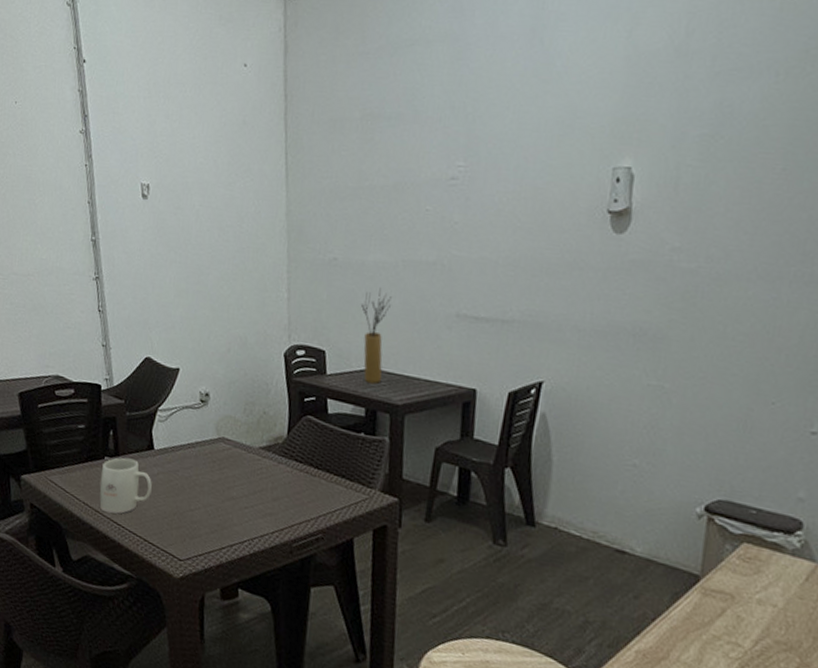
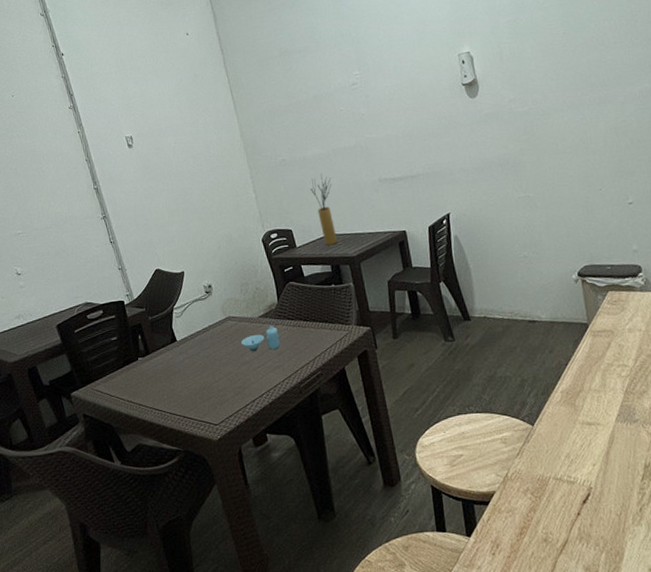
mug: present [99,457,153,514] -> none [137,353,182,404]
sugar dispenser: none [230,462,280,493] -> present [240,325,280,352]

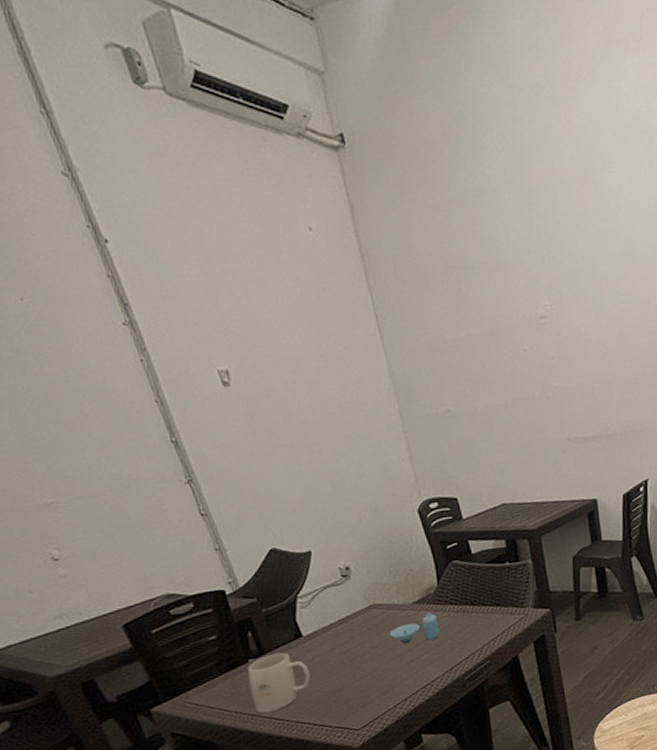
mug: none [137,353,182,404] -> present [247,652,311,714]
vase: present [310,173,338,246] -> none [482,429,515,518]

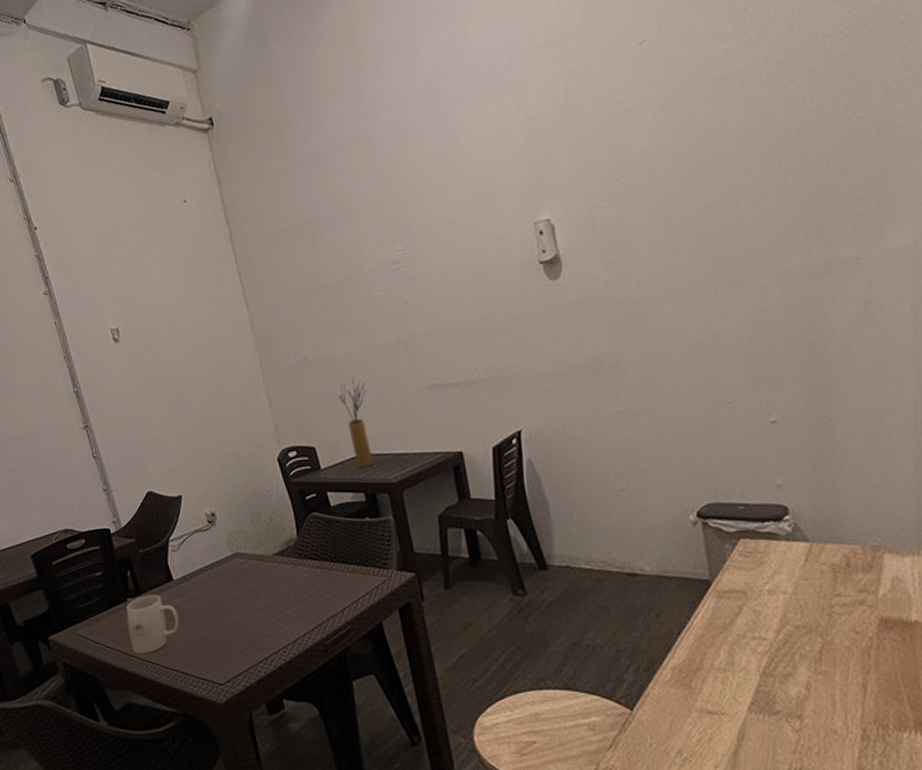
sugar dispenser: present [389,612,440,644] -> none [251,566,300,598]
vase: none [482,429,515,518] -> present [339,376,374,469]

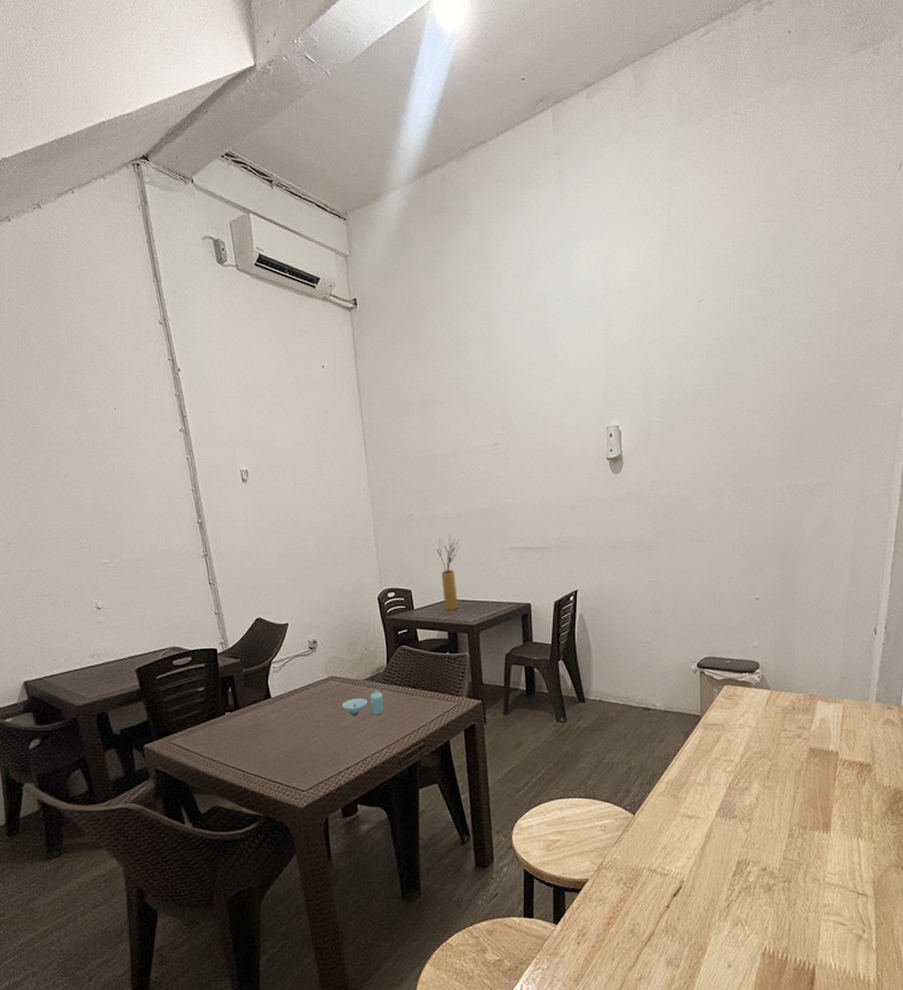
mug: present [126,594,180,655] -> none [222,710,273,763]
sugar dispenser: none [251,566,300,598] -> present [341,690,384,717]

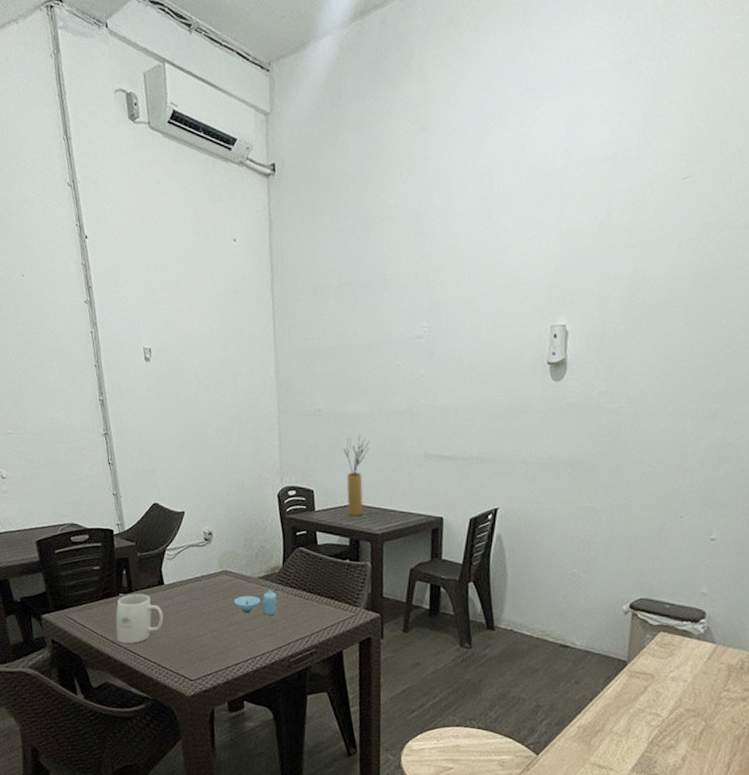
mug: none [222,710,273,763] -> present [115,593,164,644]

